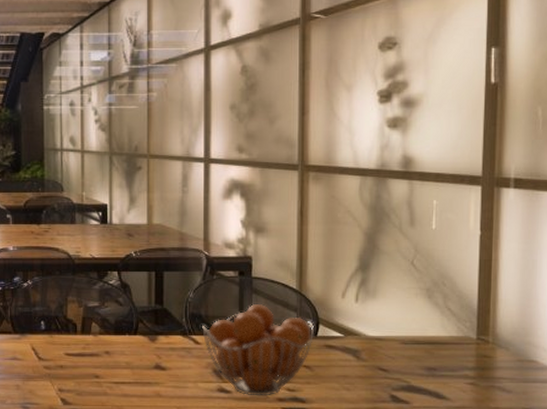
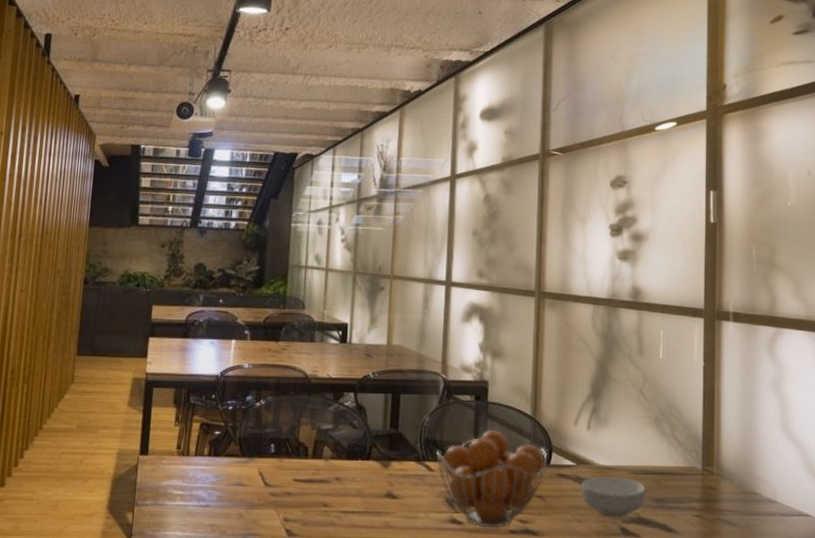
cereal bowl: none [350,345,417,386] -> present [582,475,646,518]

